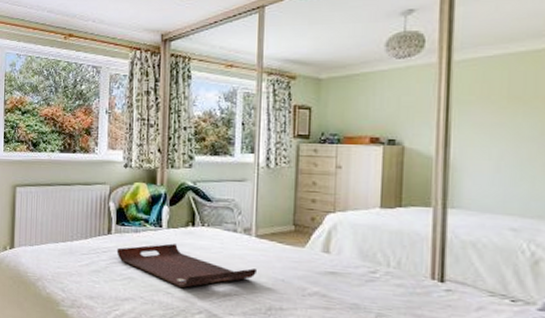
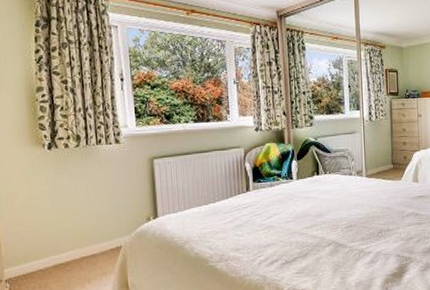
serving tray: present [116,243,256,289] -> none [256,192,369,228]

